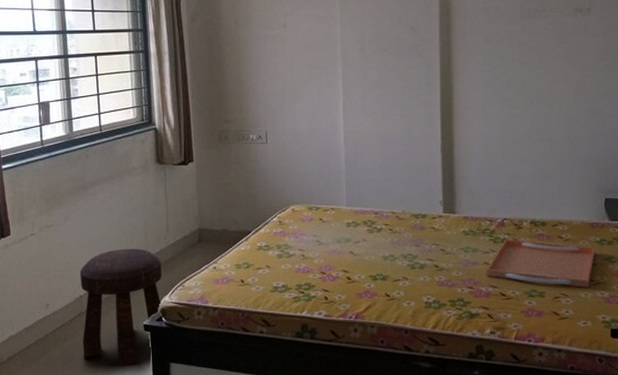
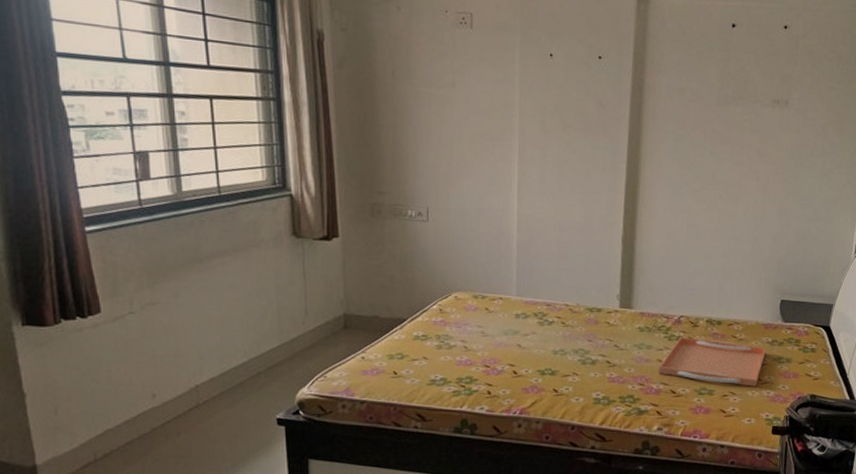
stool: present [79,248,163,367] -> none [195,333,300,464]

